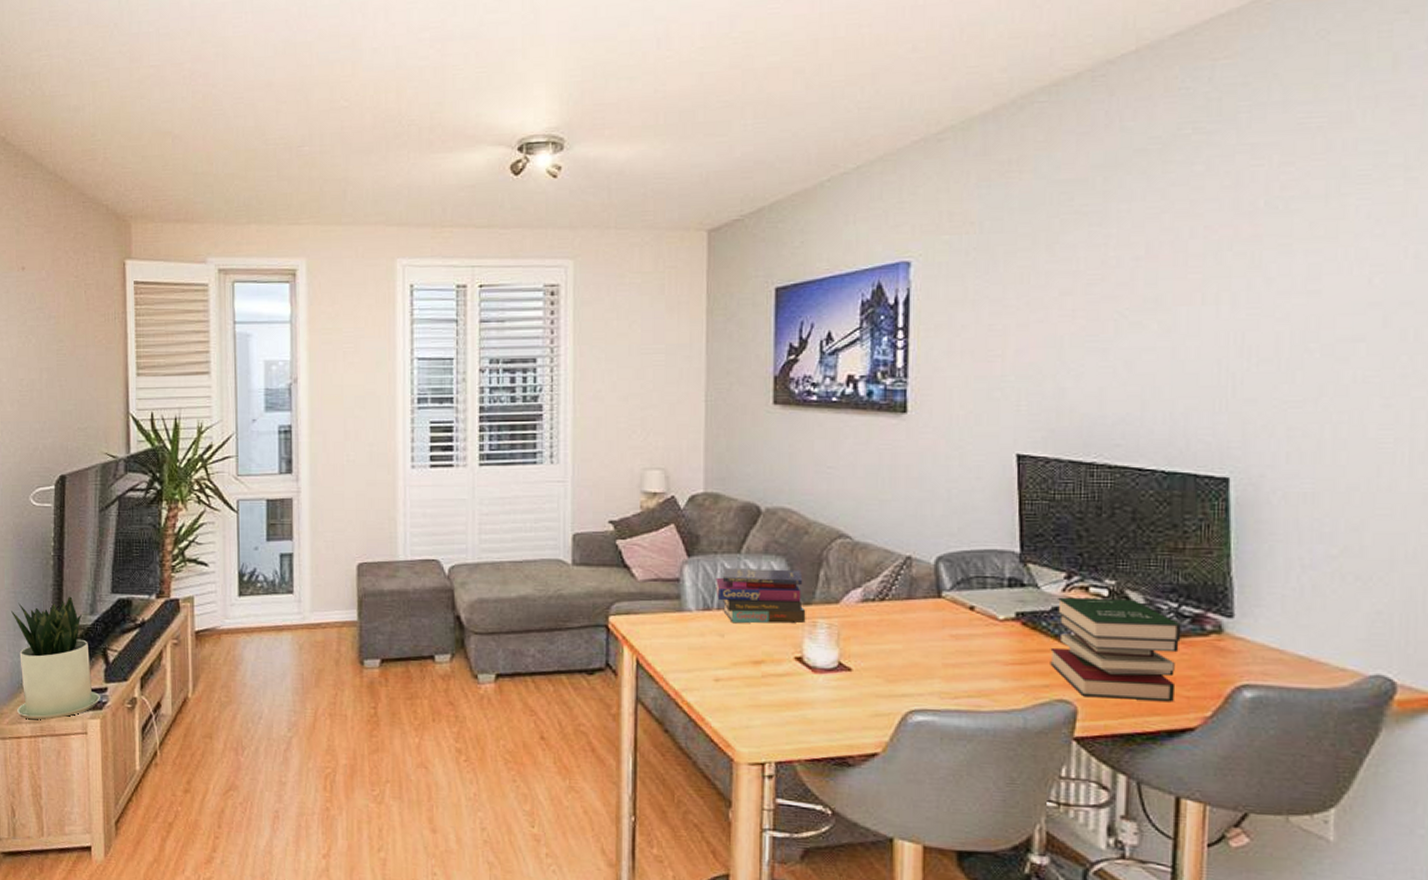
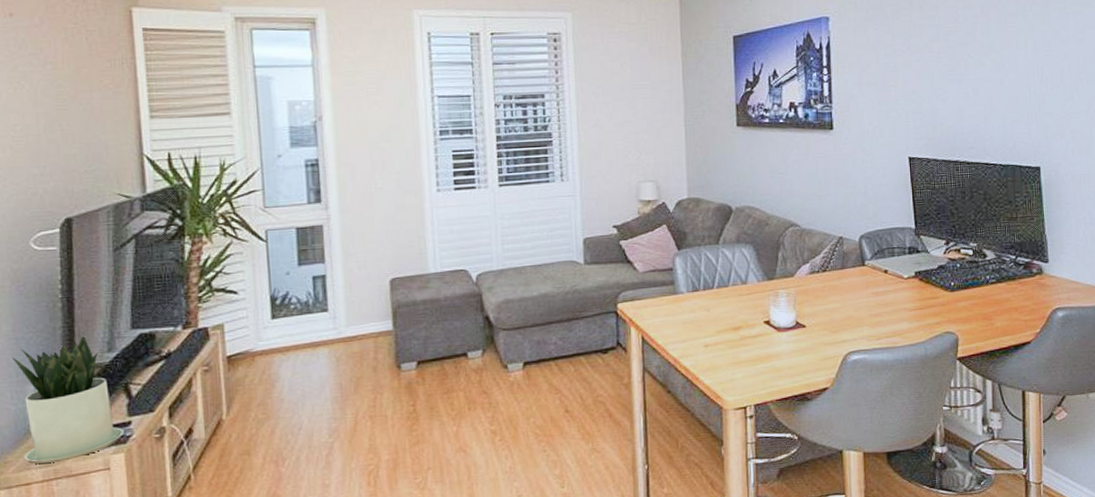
books: present [716,568,806,623] -> none [701,253,771,299]
books: present [1050,597,1181,702] -> none [939,256,1019,328]

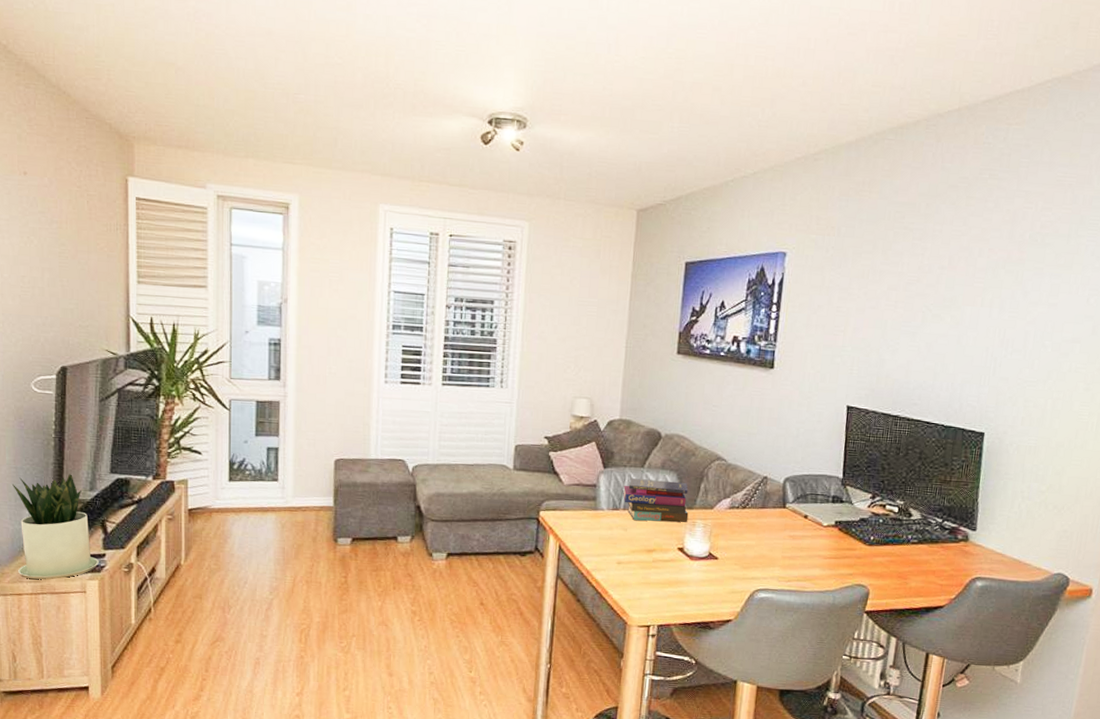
books: none [701,253,771,299] -> present [623,478,689,522]

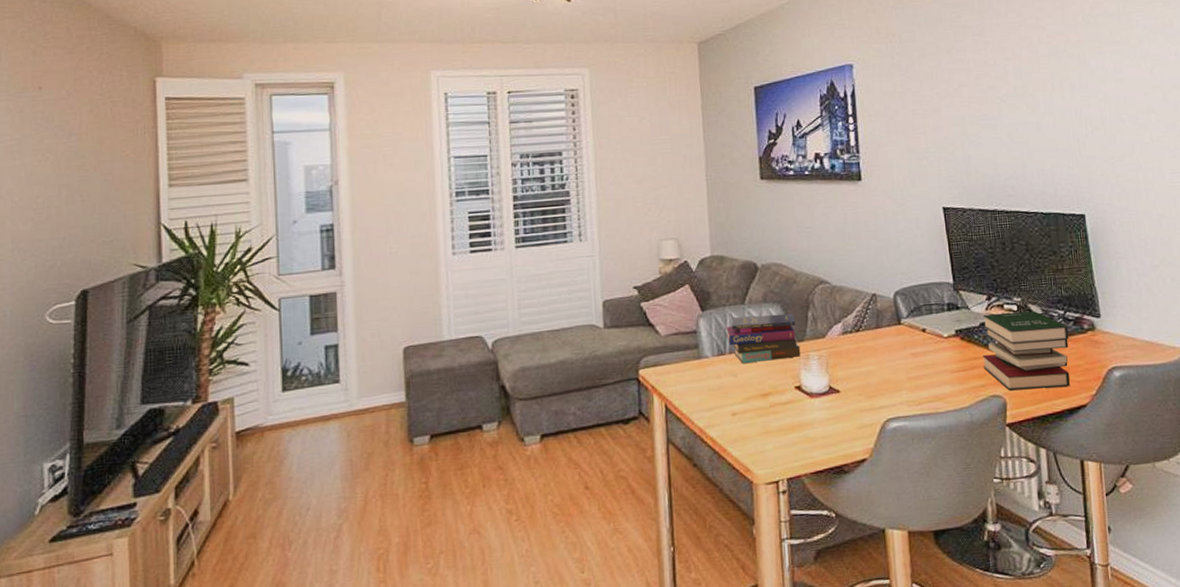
planter: present [11,474,99,580] -> none [20,413,128,551]
books: none [854,511,943,588] -> present [982,311,1070,390]

